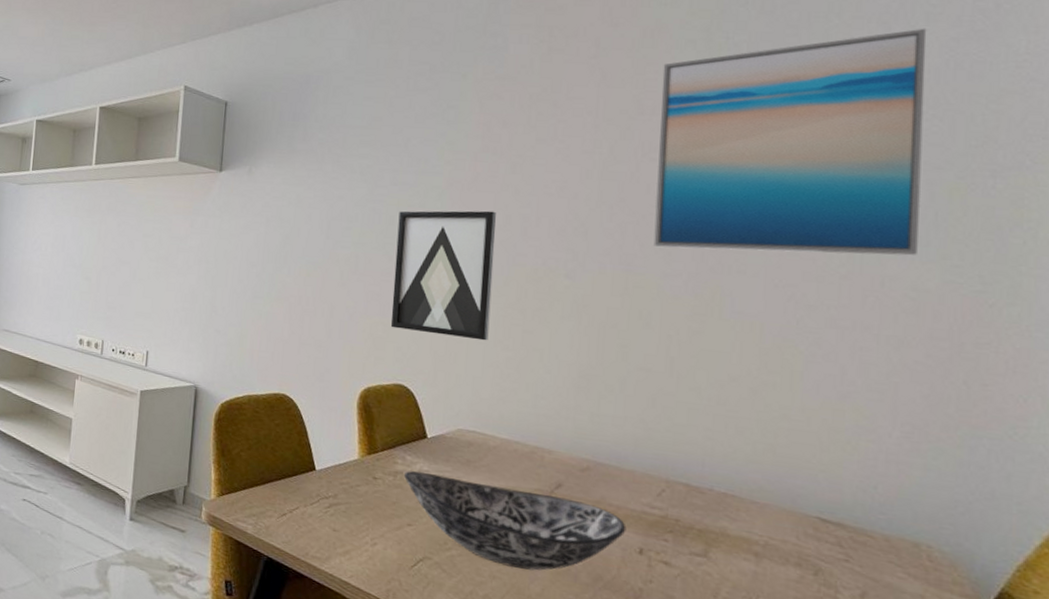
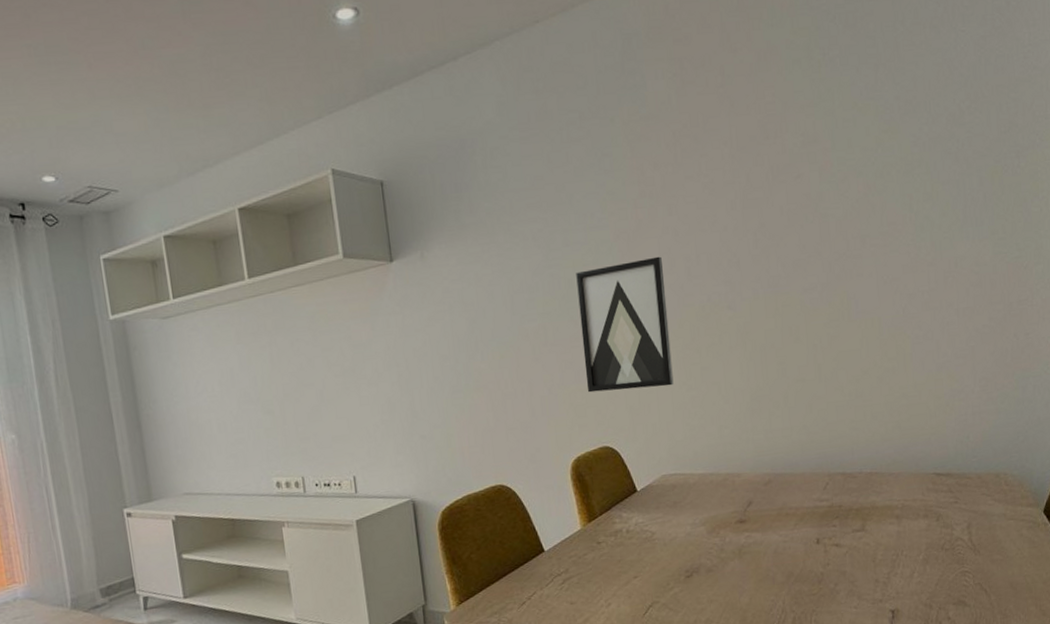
bowl: present [403,470,627,571] -> none [622,512,805,588]
wall art: present [653,28,927,256] -> none [778,29,976,266]

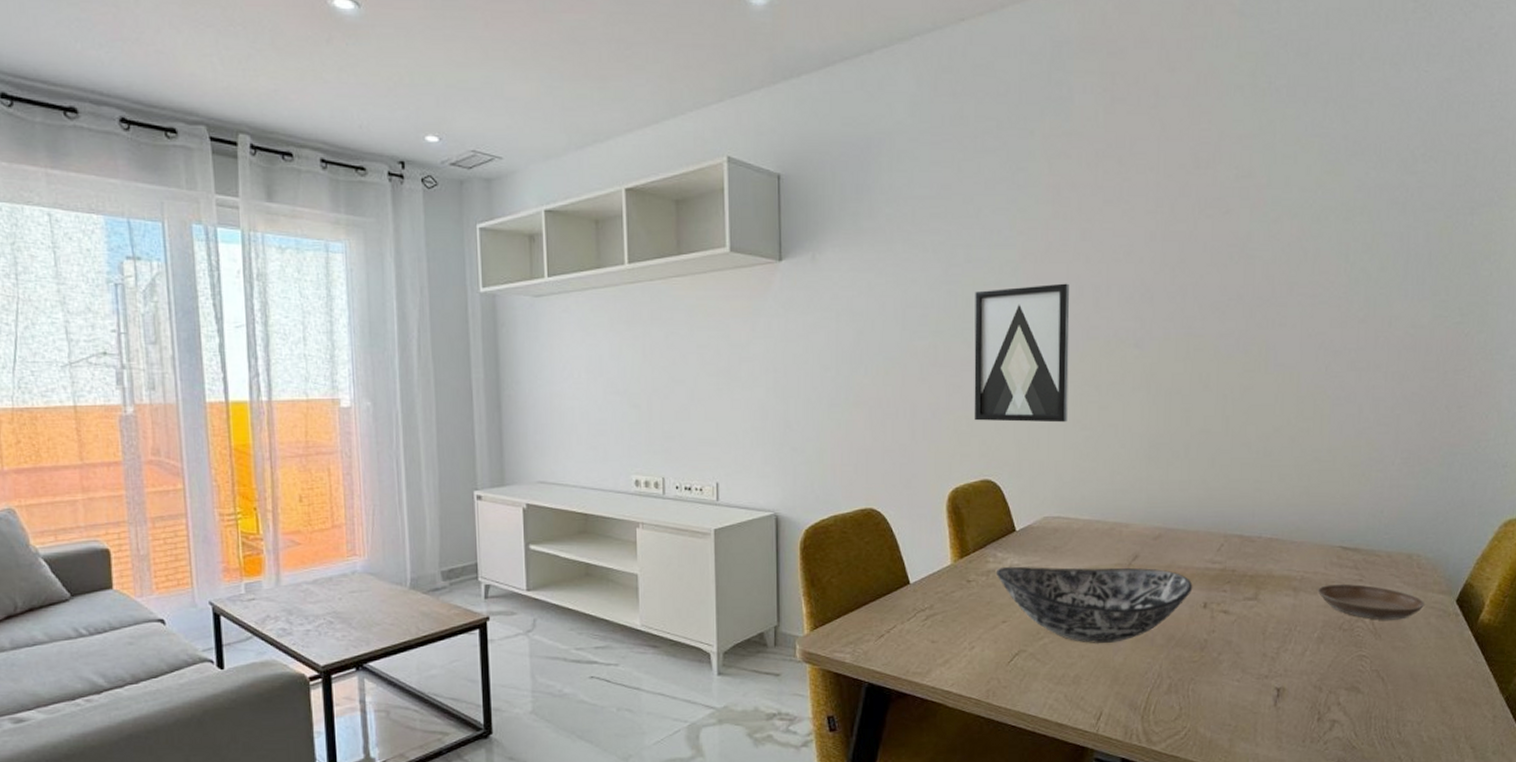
bowl: none [622,512,805,588] -> present [995,566,1193,643]
saucer: none [918,506,1016,537] -> present [1317,584,1426,620]

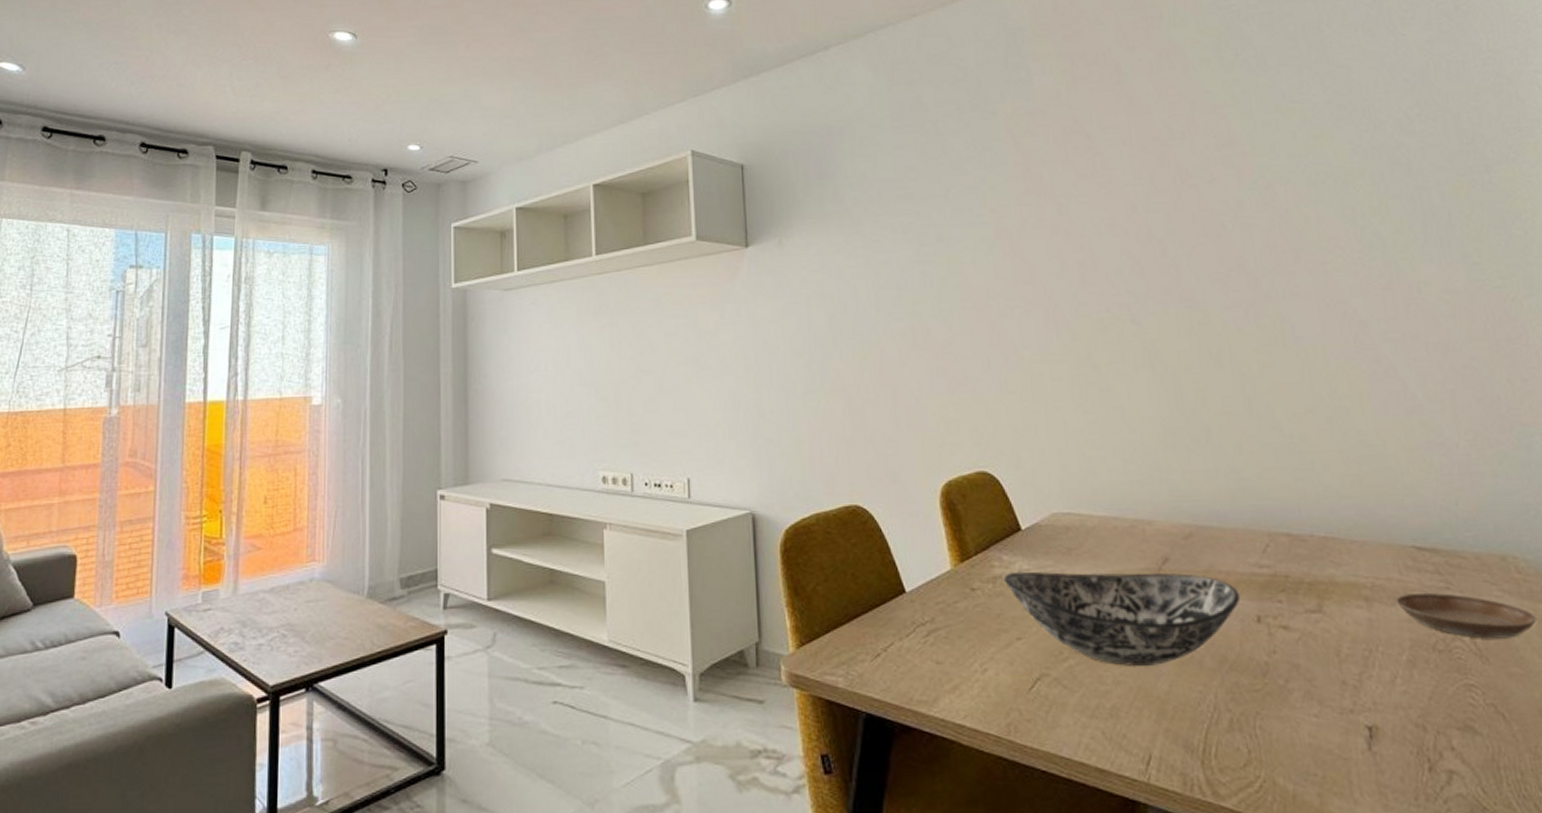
wall art: present [974,283,1070,423] -> none [950,259,1066,407]

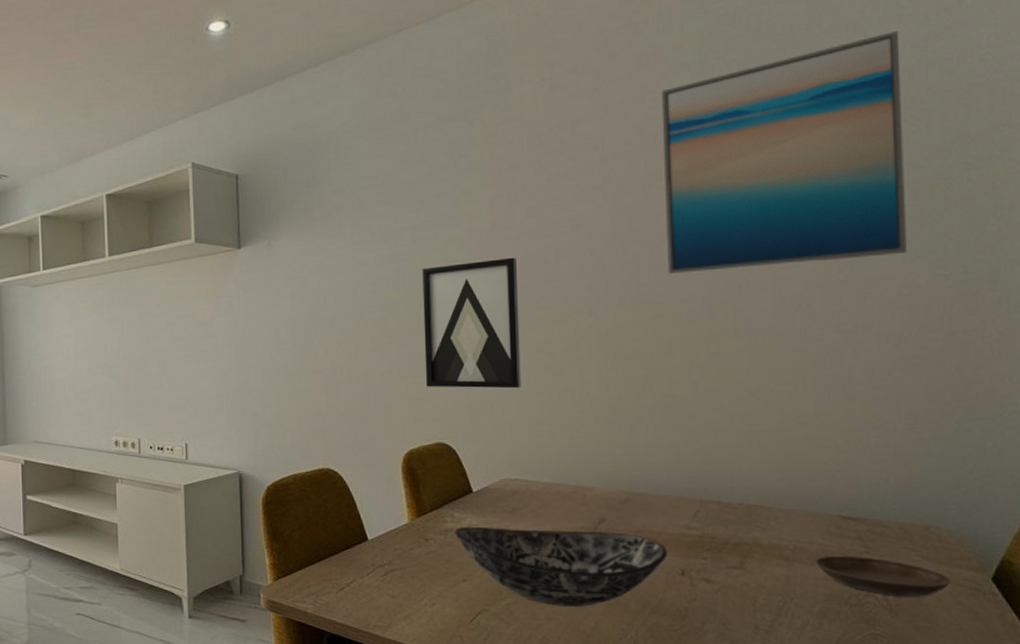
wall art: none [950,259,1066,407] -> present [422,257,521,389]
wall art: none [1183,33,1442,279] -> present [661,30,907,275]

